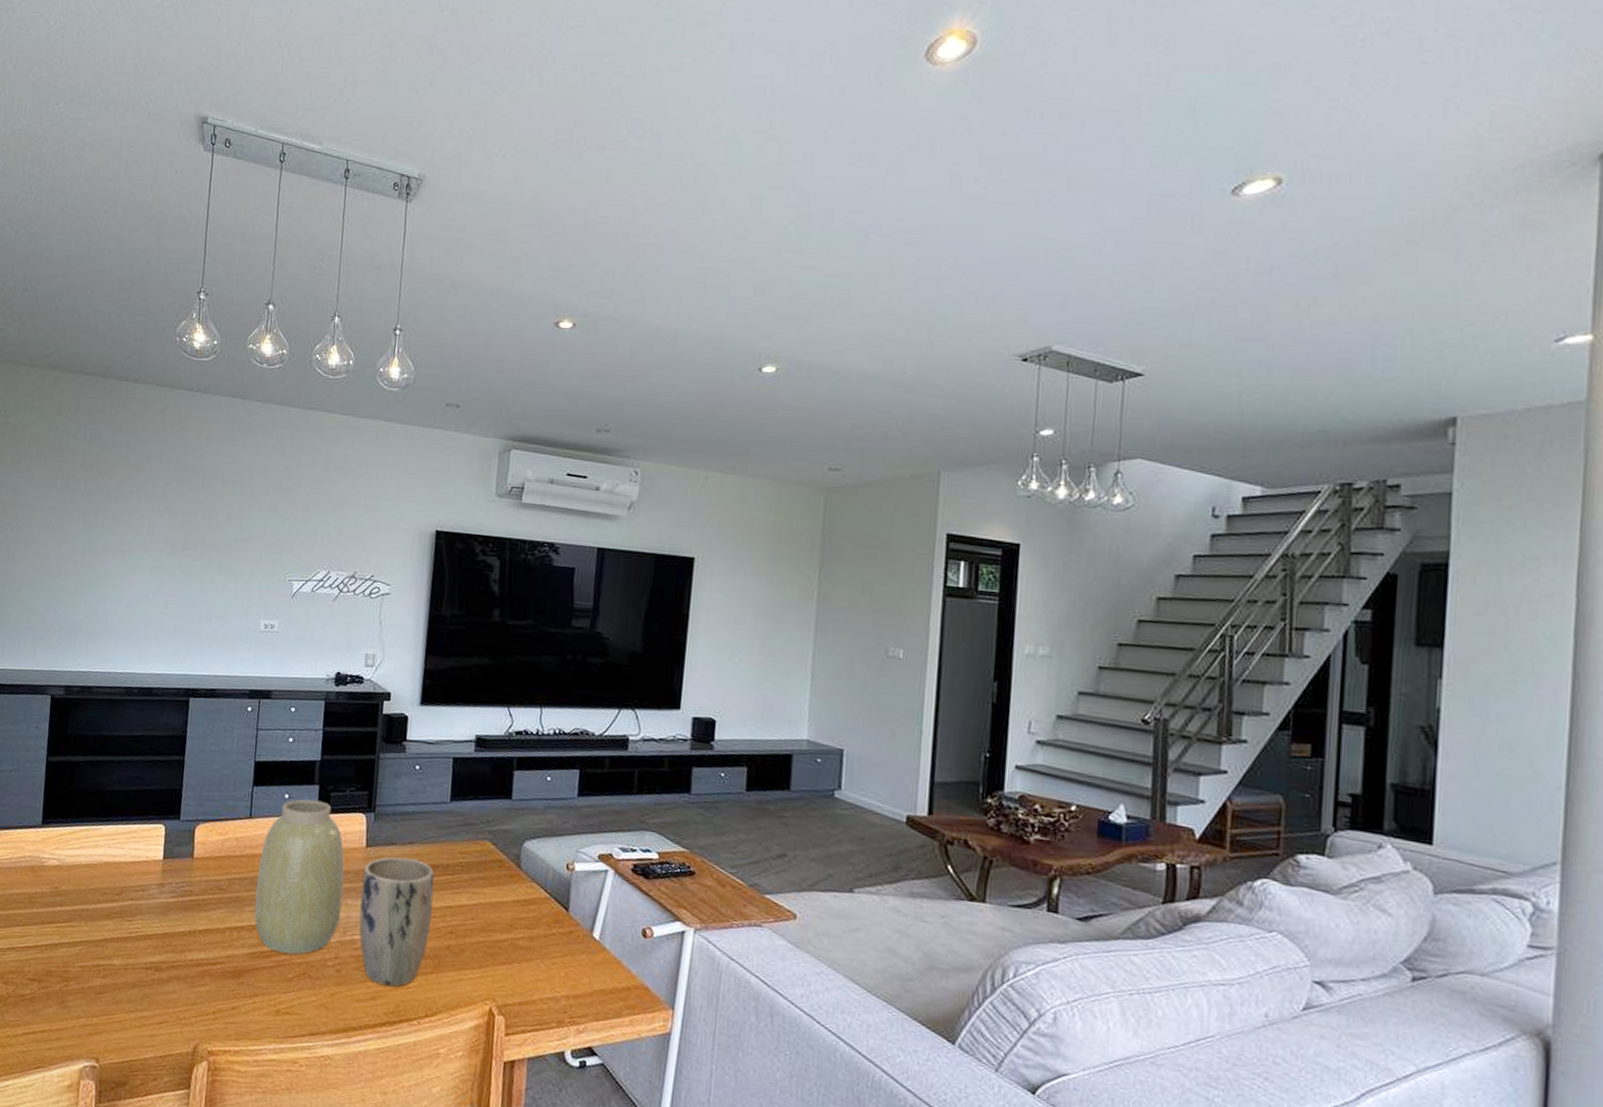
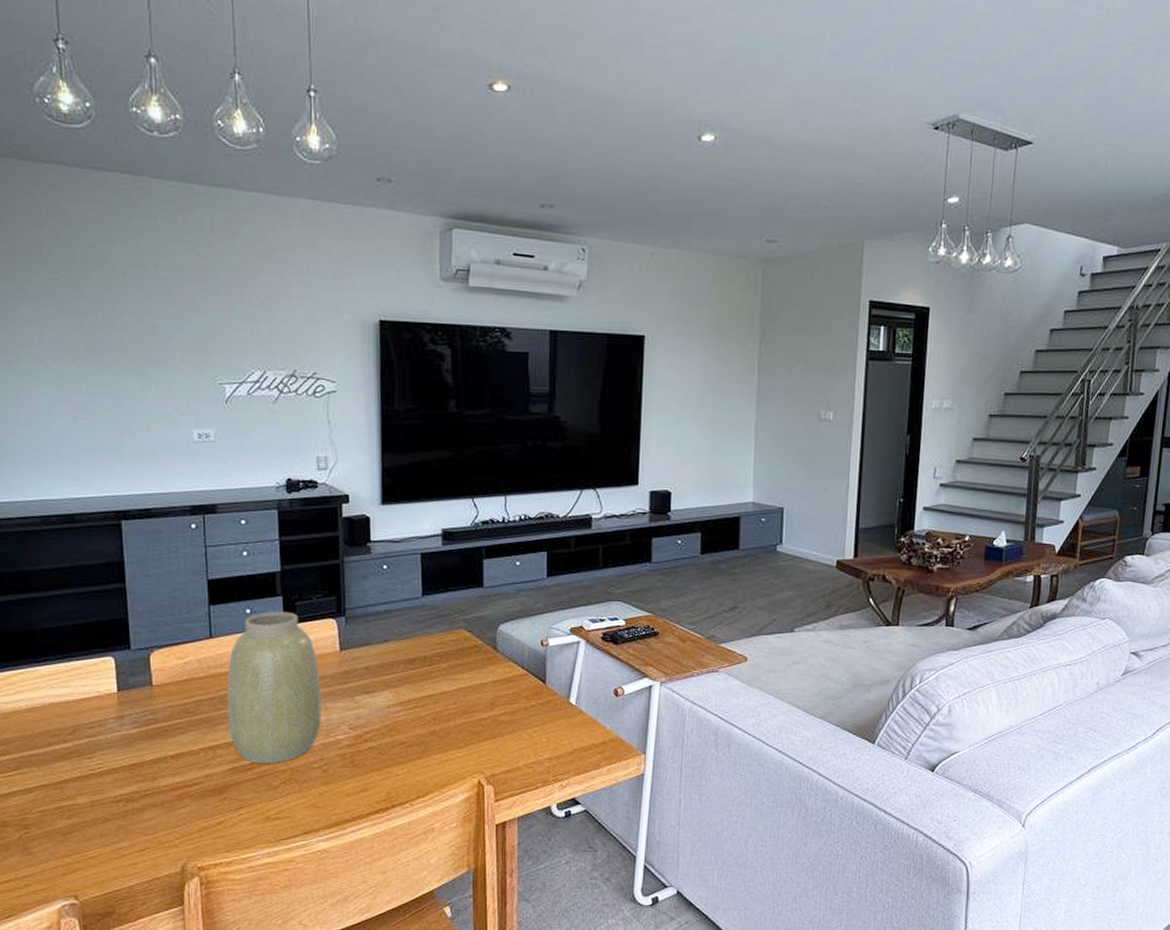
plant pot: present [359,857,434,988] -> none [340,656,414,777]

